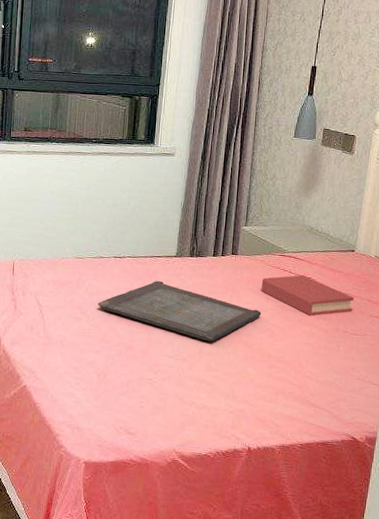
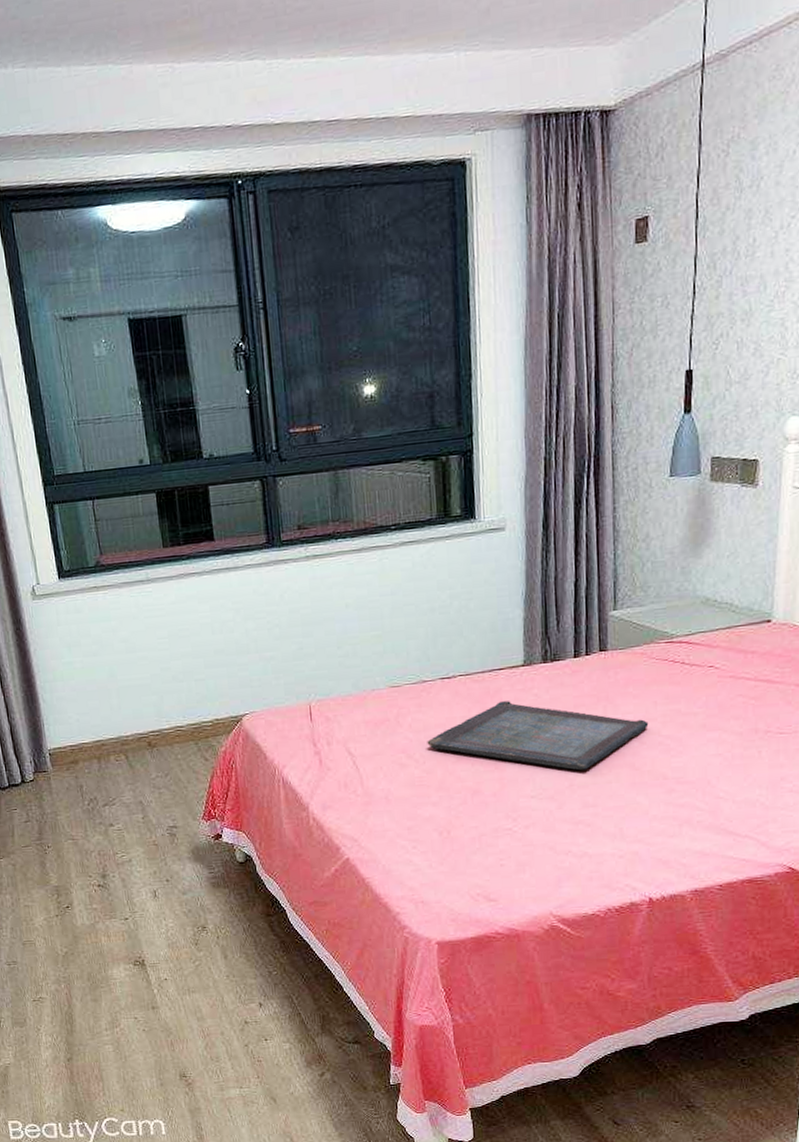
hardback book: present [261,275,354,316] -> none [644,664,776,718]

